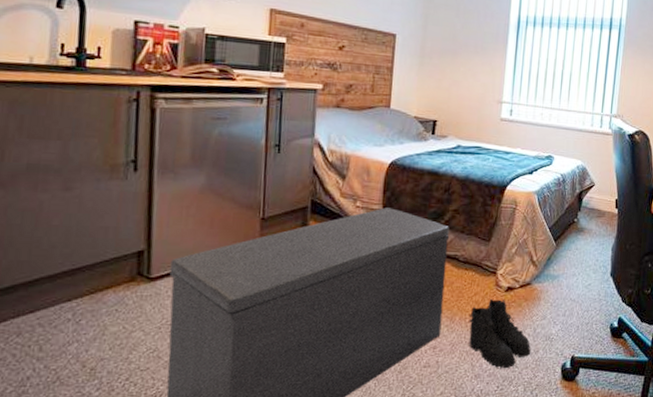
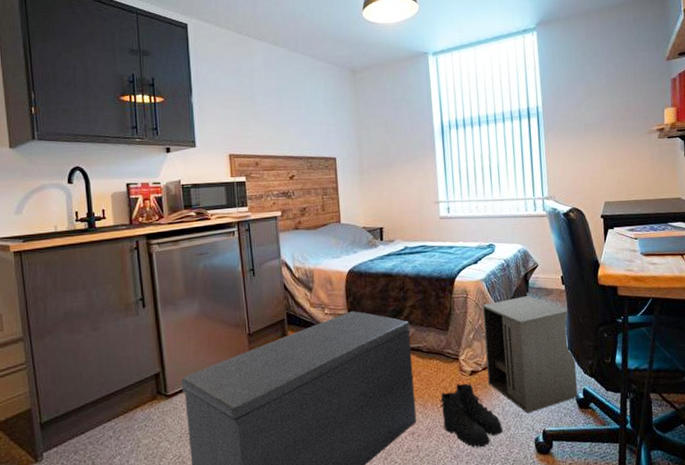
speaker: none [524,215,617,338] -> present [482,296,578,414]

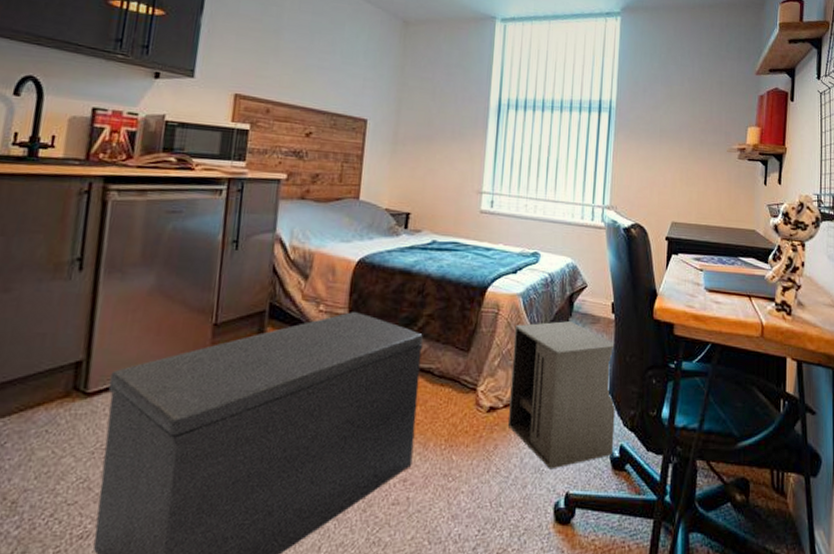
boots: present [440,383,503,448] -> none [445,420,518,508]

